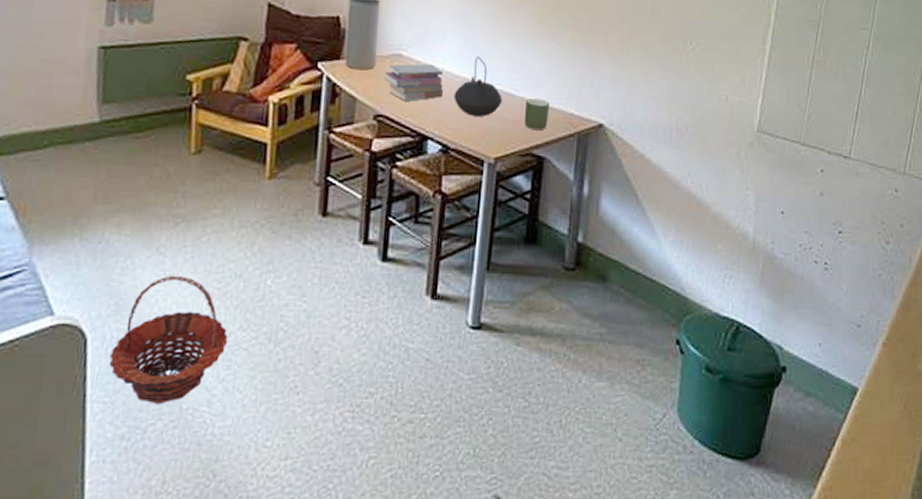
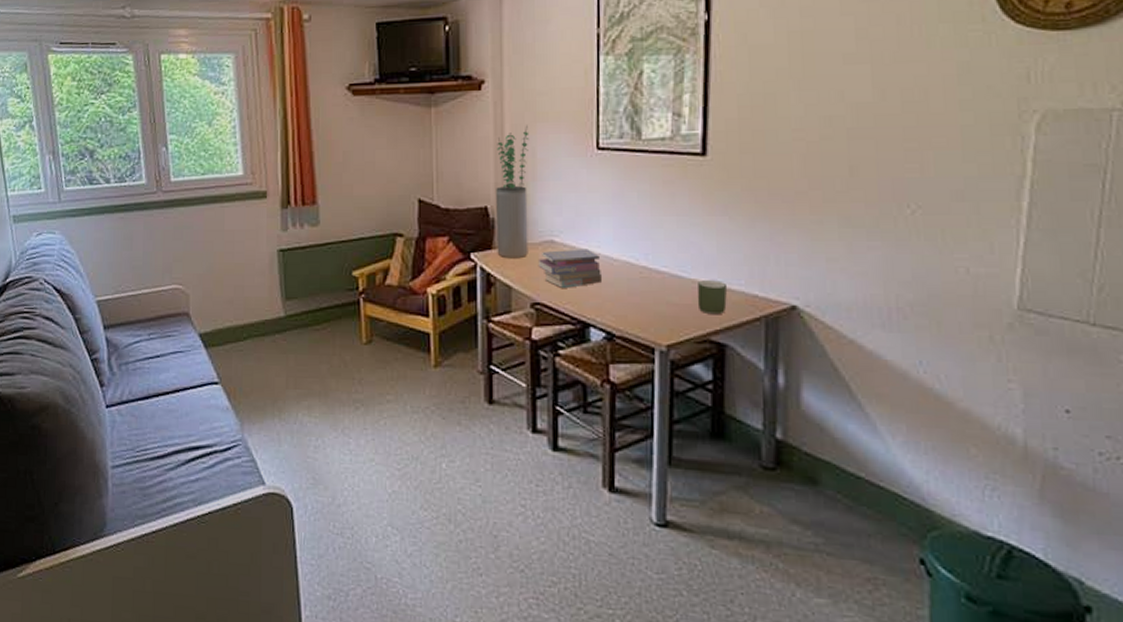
basket: present [108,275,228,405] -> none [312,455,411,572]
teapot: present [453,57,503,117] -> none [614,238,670,301]

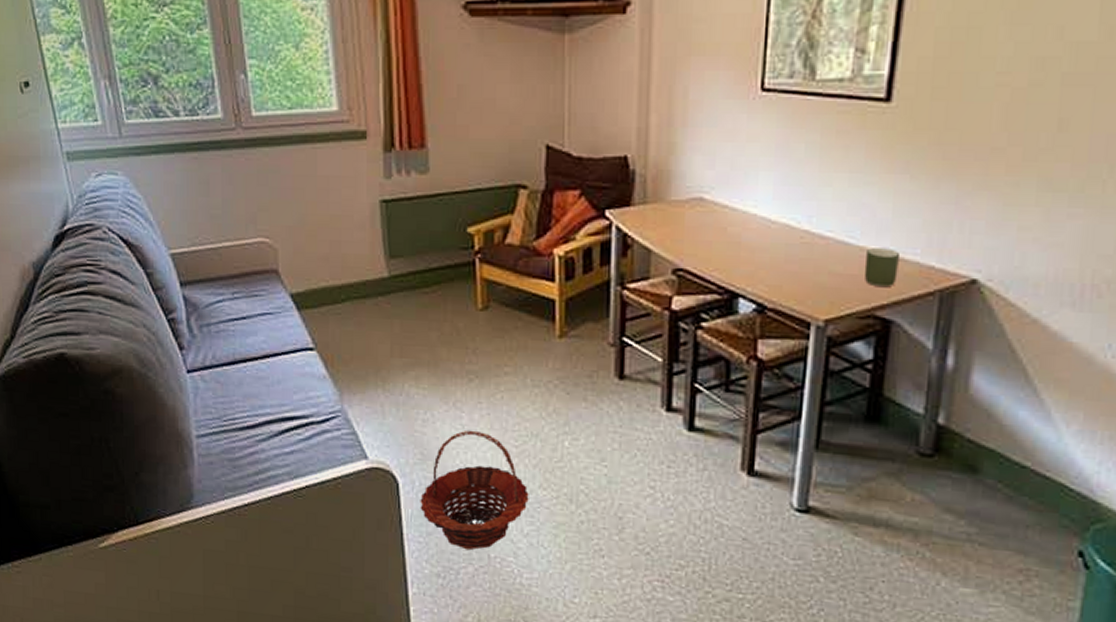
basket: none [312,455,411,572] -> present [420,430,529,550]
vase: present [496,125,530,259] -> none [636,58,682,218]
books: present [538,249,601,289] -> none [683,208,756,254]

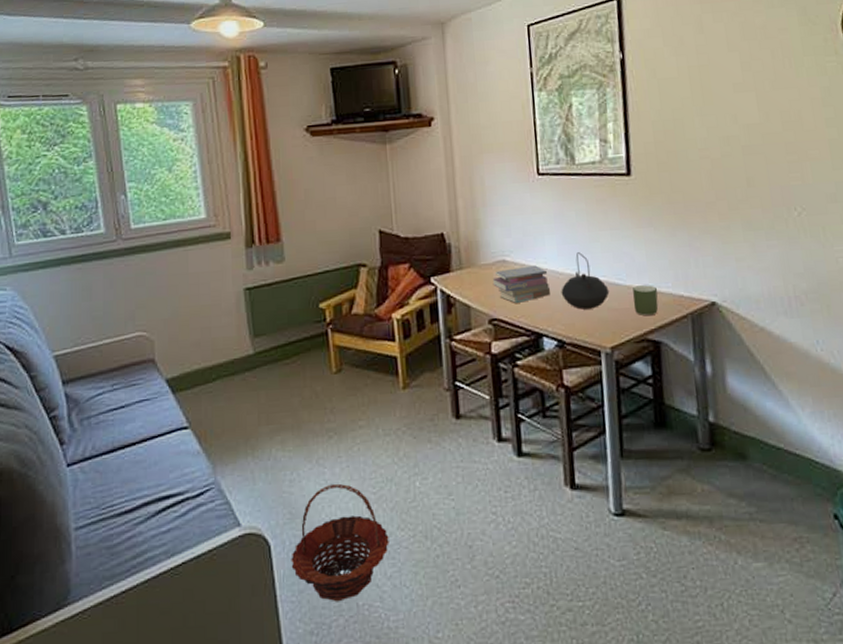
books: none [683,208,756,254] -> present [492,265,550,304]
teapot: none [770,197,835,270] -> present [561,252,610,310]

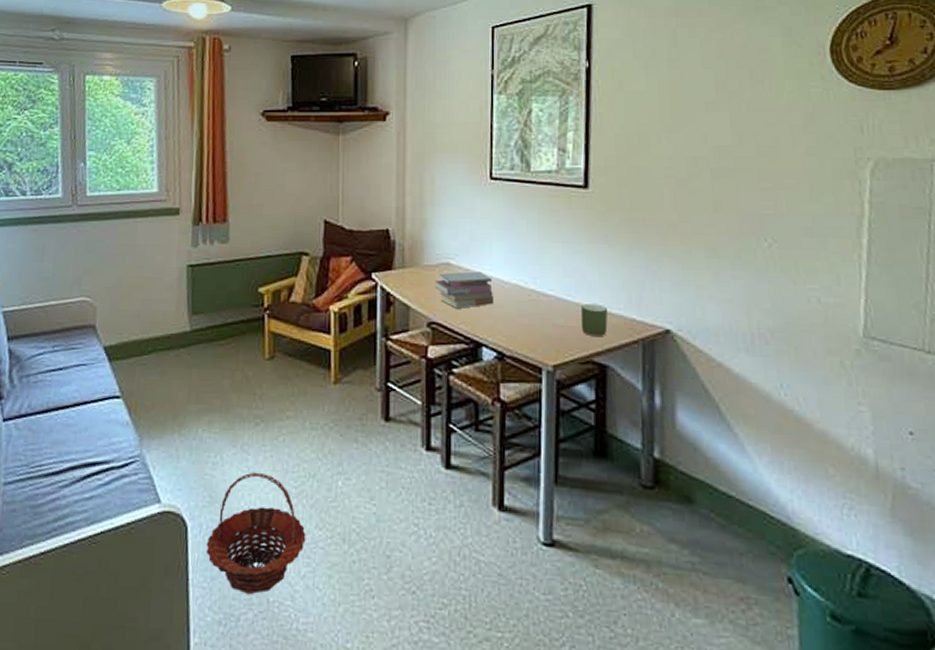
teapot: present [561,252,610,310] -> none [505,263,556,323]

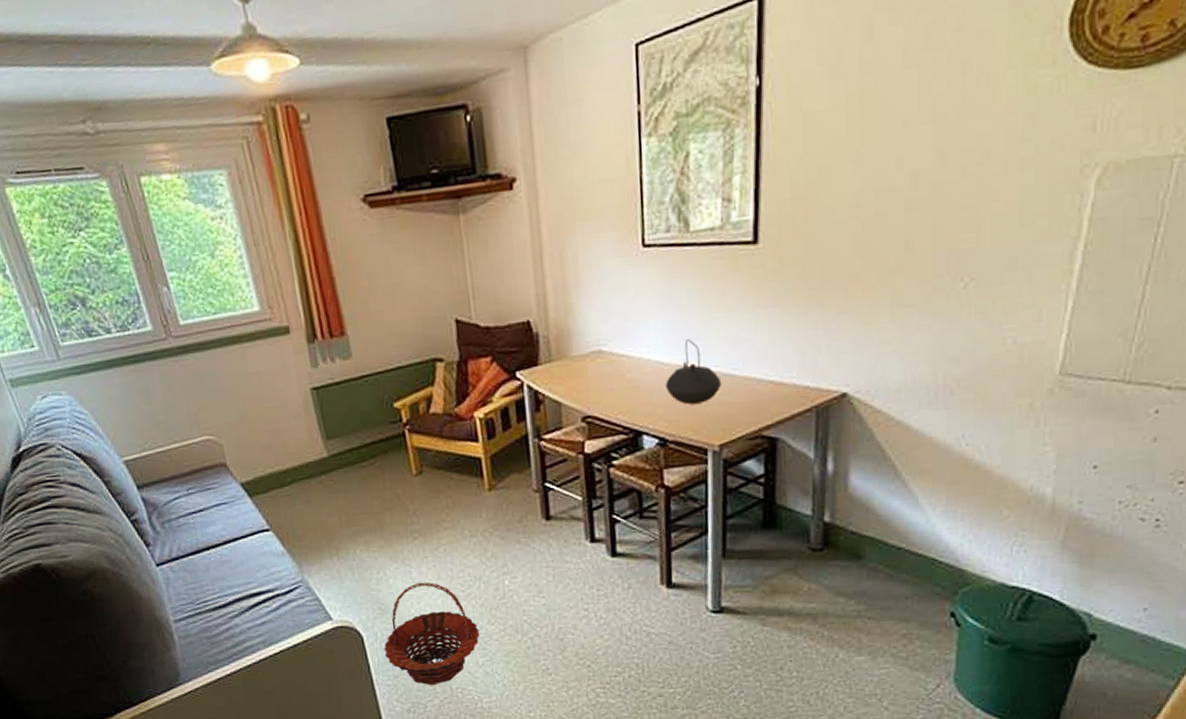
books: present [434,271,493,310] -> none [586,355,653,400]
teapot: none [505,263,556,323] -> present [665,339,722,405]
mug: present [581,304,608,337] -> none [750,375,780,411]

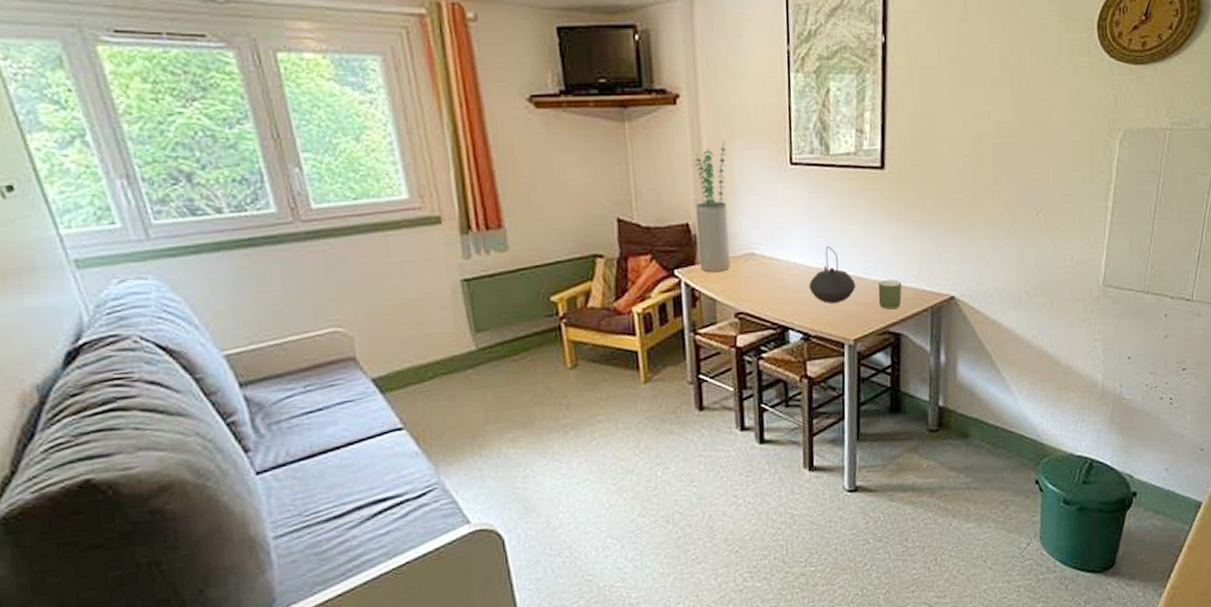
basket: present [384,582,480,686] -> none [527,477,630,586]
vase: none [535,226,576,374] -> present [695,141,730,273]
mug: none [750,375,780,411] -> present [879,279,902,310]

